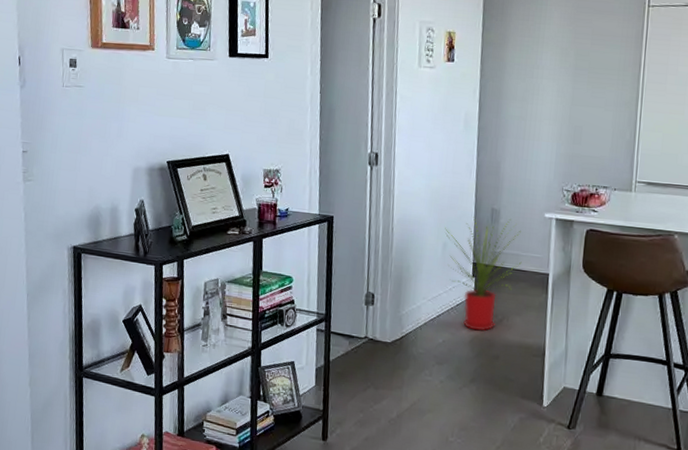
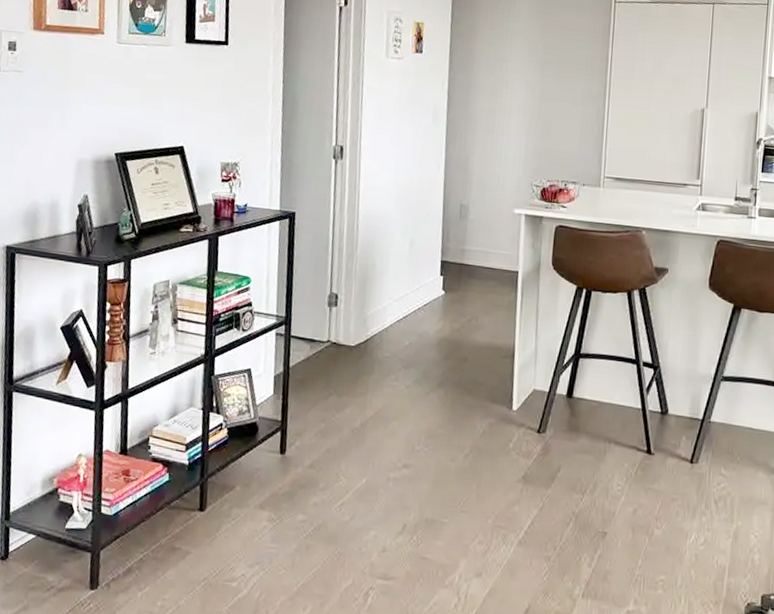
house plant: present [445,217,522,332] -> none [412,213,491,333]

